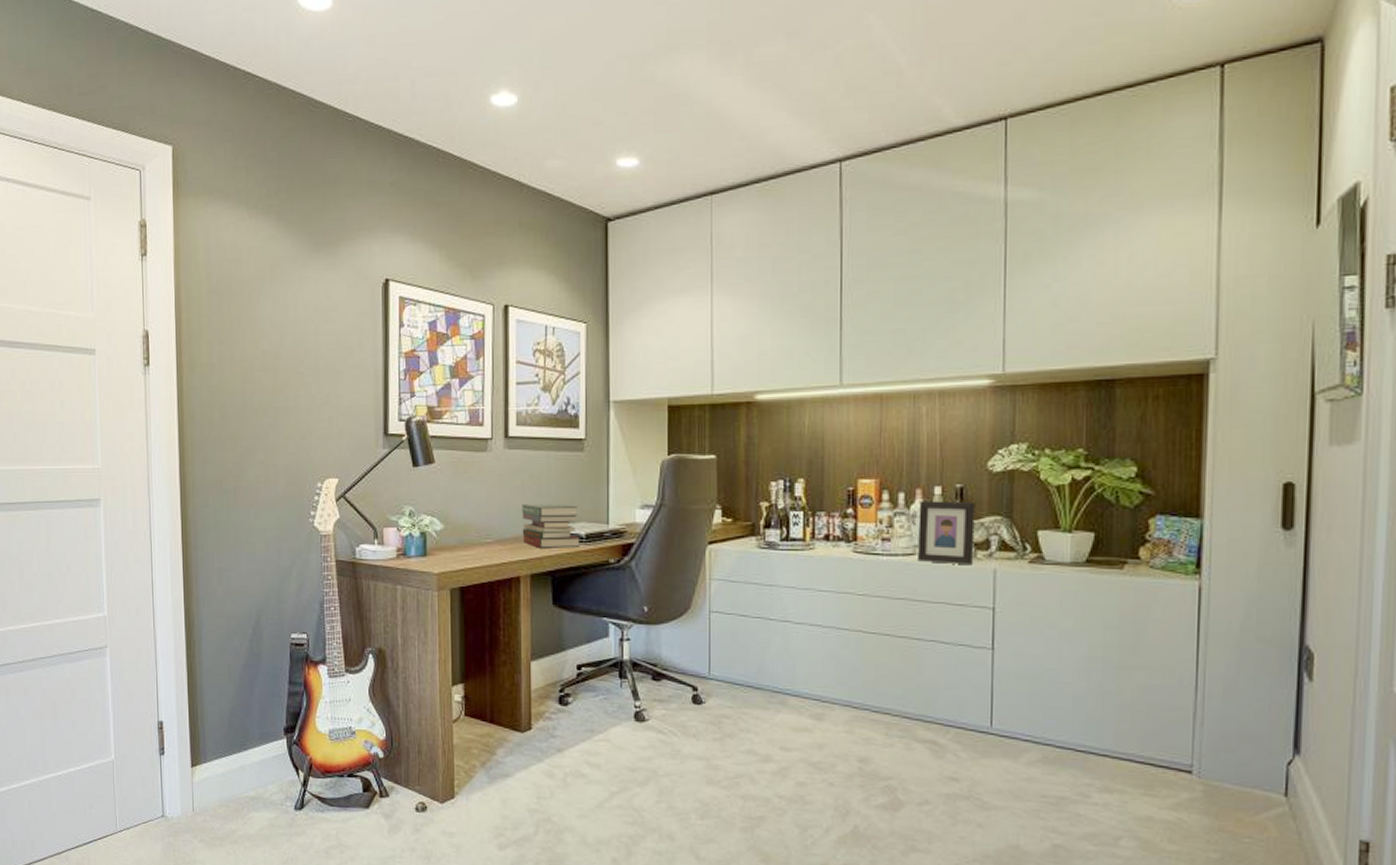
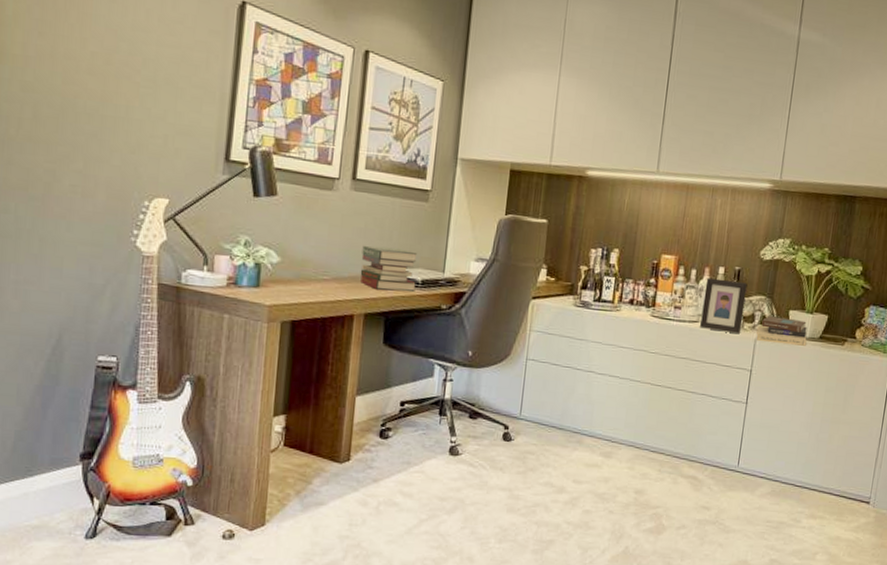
books: none [995,540,1068,573] -> present [756,316,807,346]

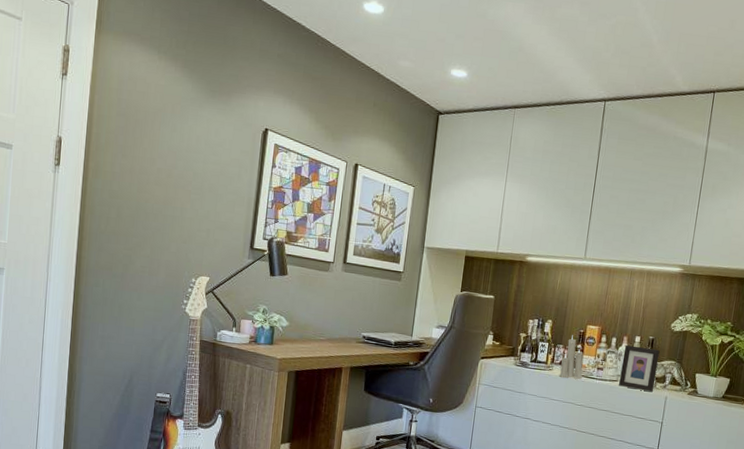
books: present [360,245,418,293] -> none [348,314,392,351]
candle: none [629,267,657,321] -> present [560,335,583,379]
books: present [756,316,807,346] -> none [667,378,711,404]

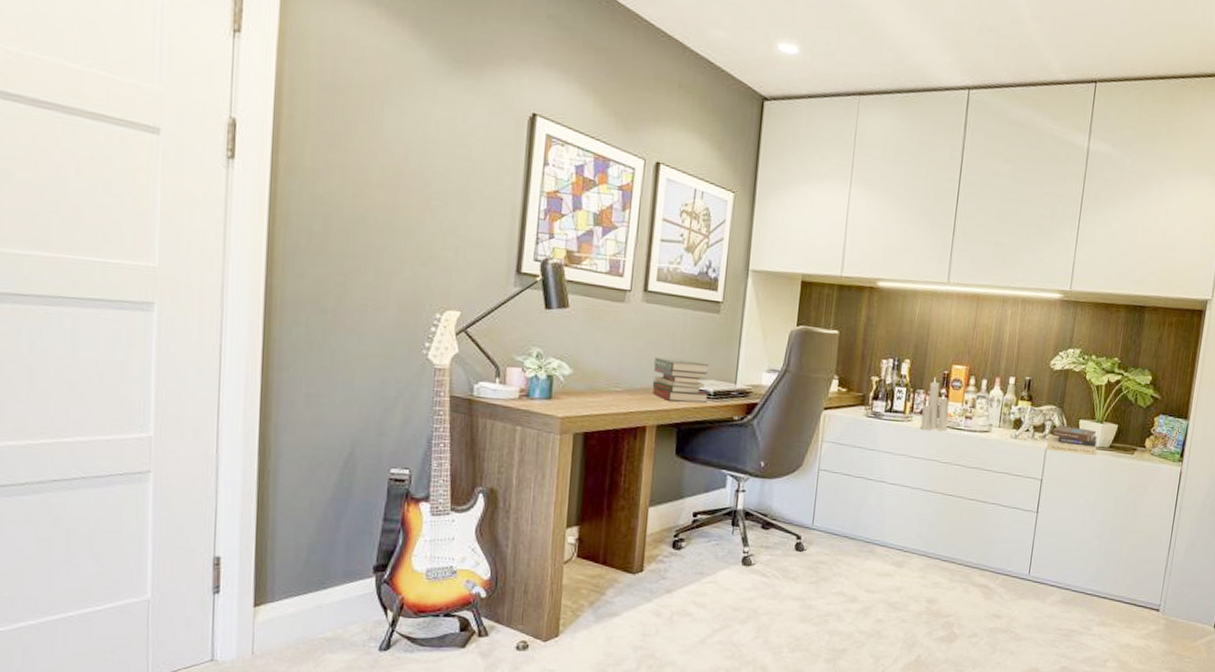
books: none [348,314,392,351] -> present [652,357,709,404]
picture frame: present [619,345,660,393] -> none [991,388,1038,444]
books: none [667,378,711,404] -> present [1046,425,1097,455]

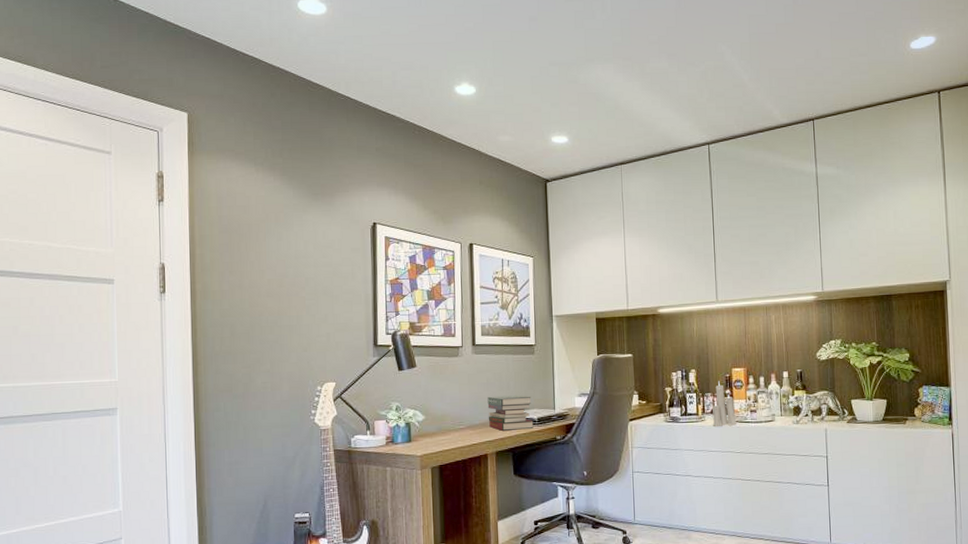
books: present [1046,425,1097,455] -> none [826,407,872,431]

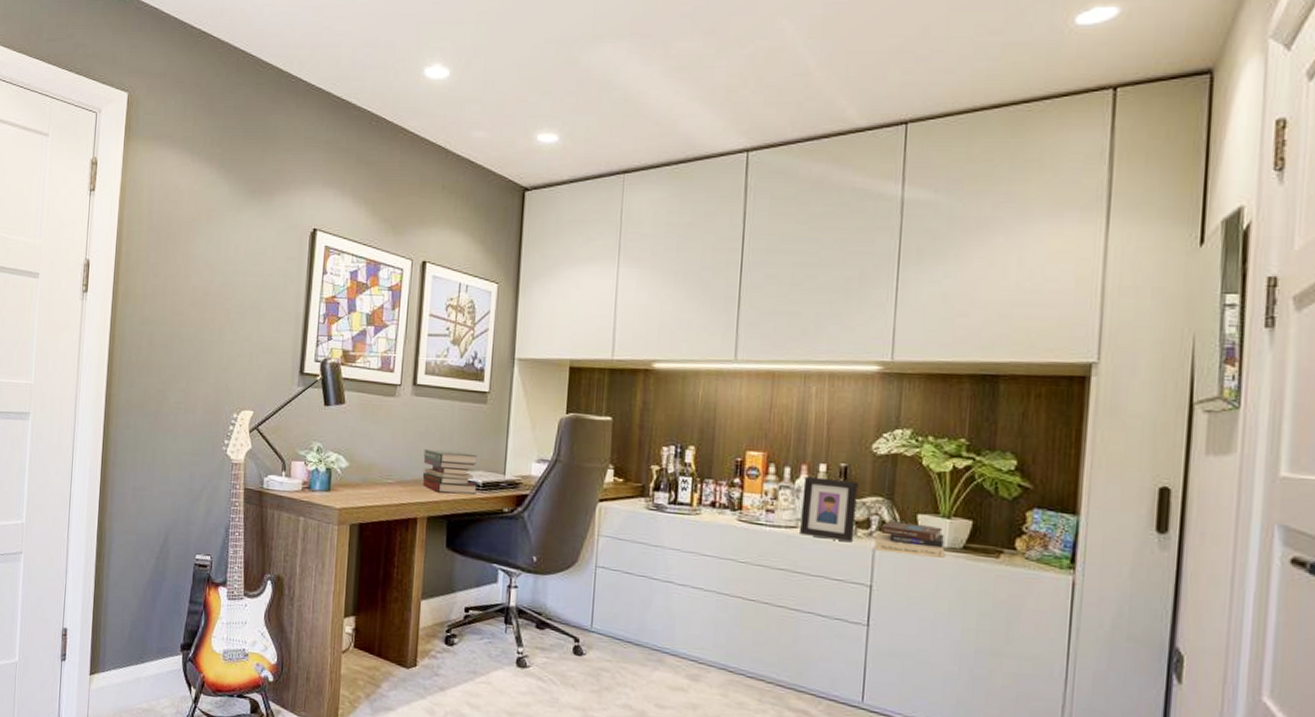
candle: present [711,381,736,427] -> none [711,465,745,526]
picture frame: none [774,381,812,427] -> present [800,476,858,543]
books: none [826,407,872,431] -> present [874,521,945,558]

